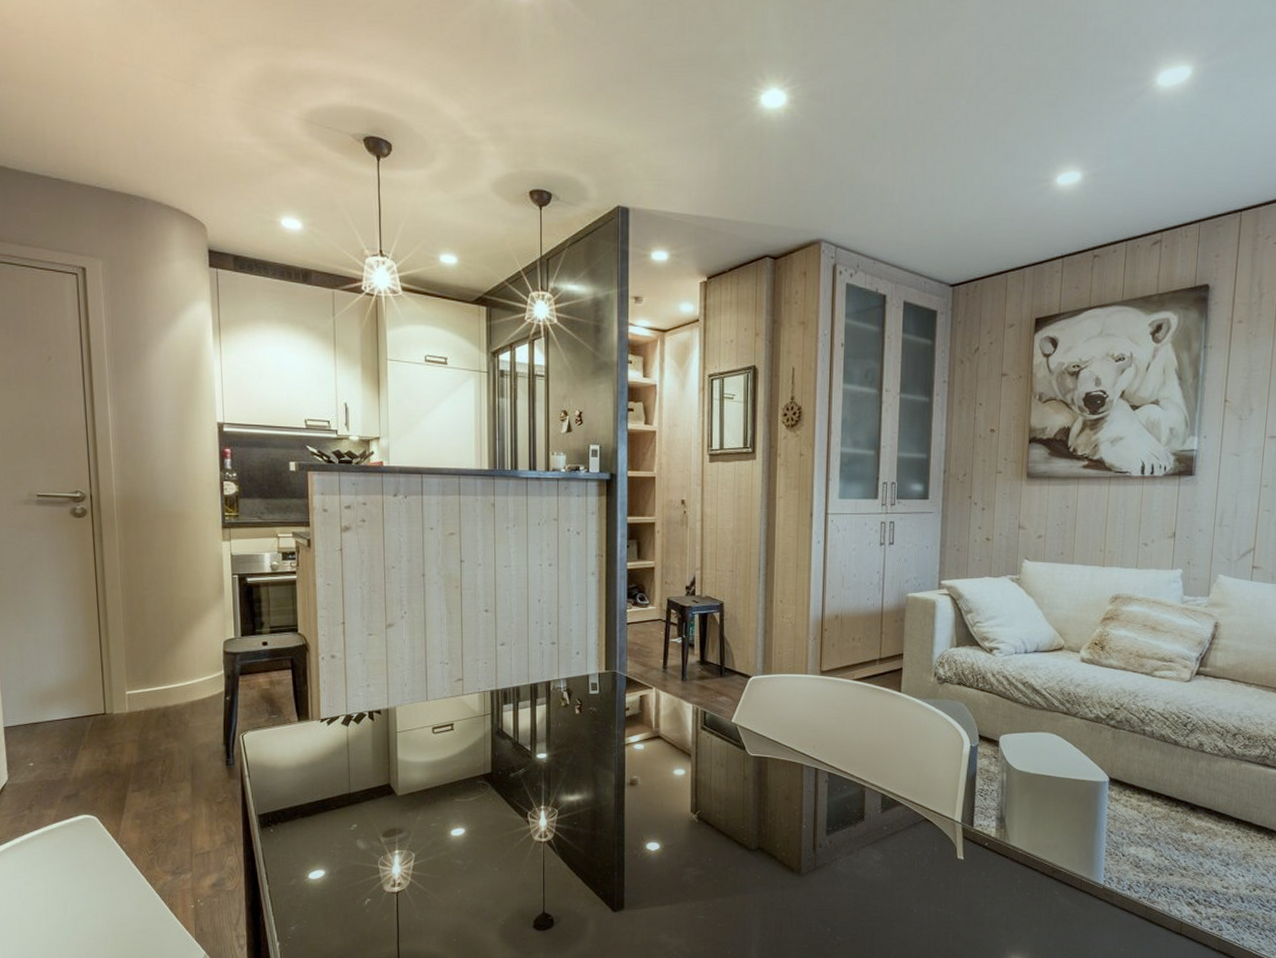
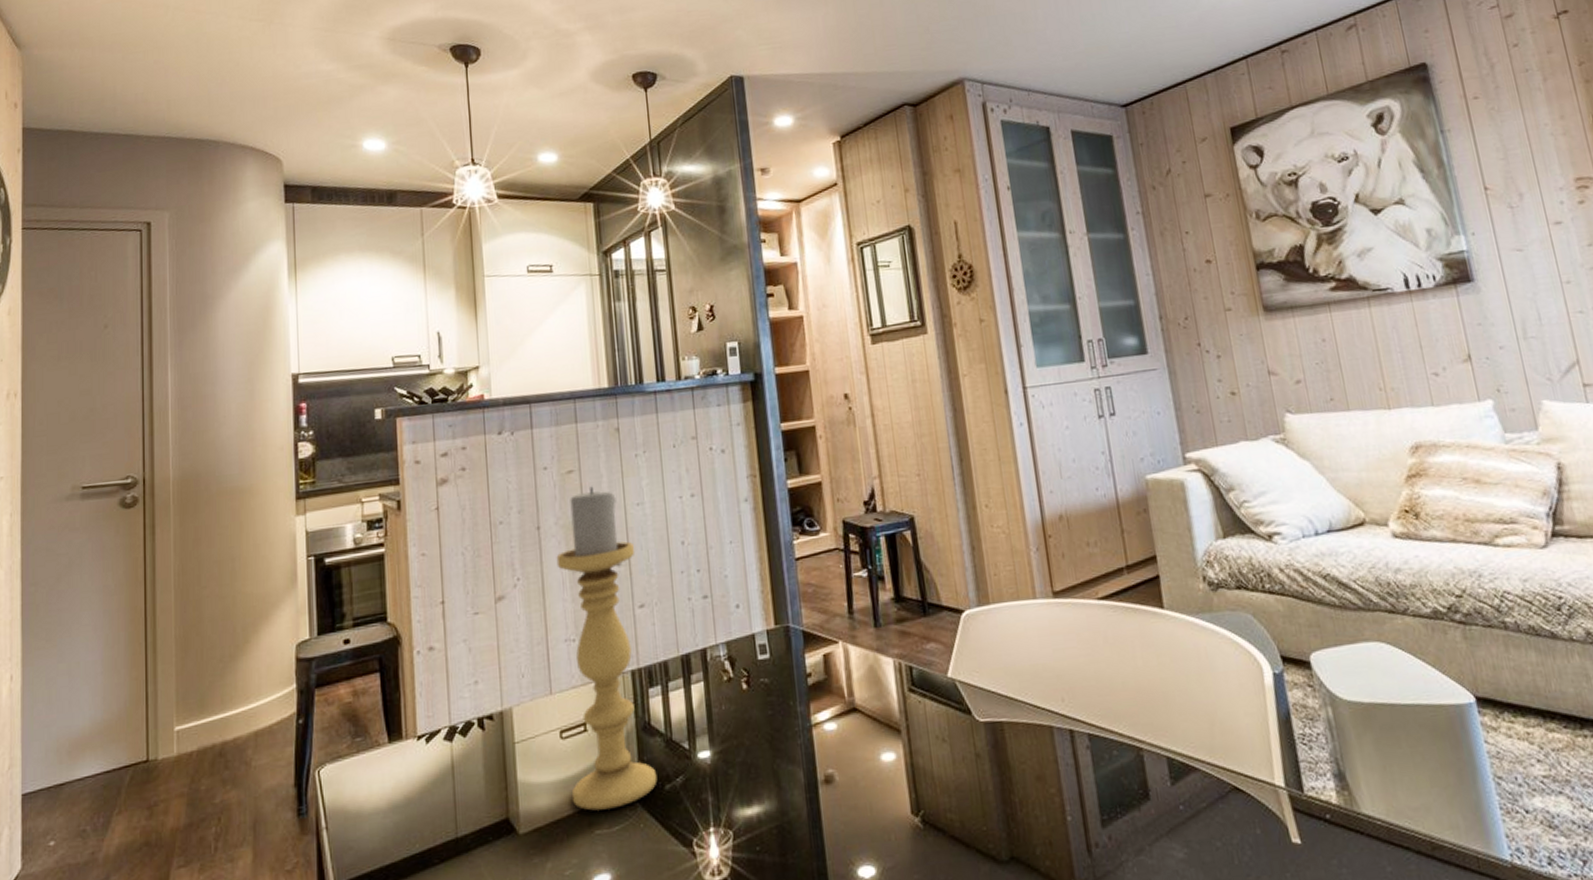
candle holder: none [437,548,505,786] -> present [556,486,658,811]

